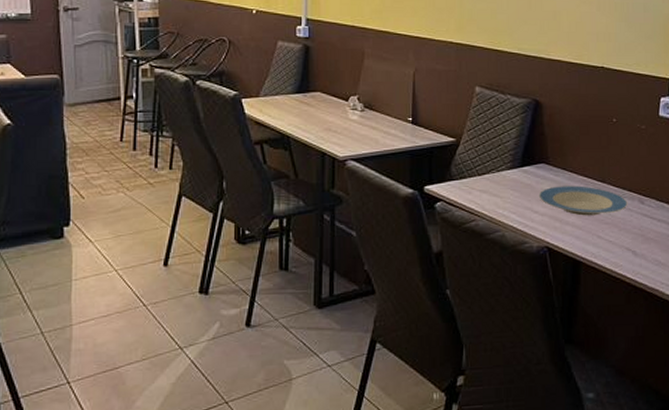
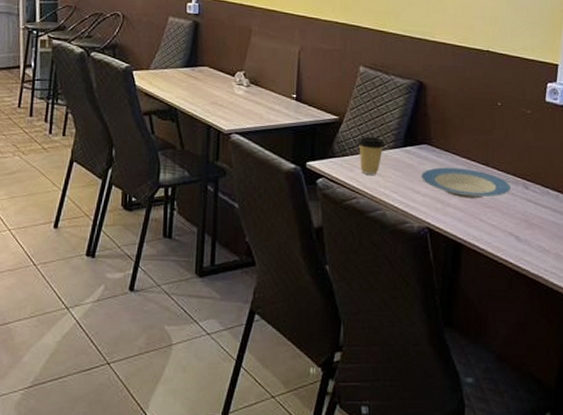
coffee cup: none [475,157,503,198] -> present [357,136,386,176]

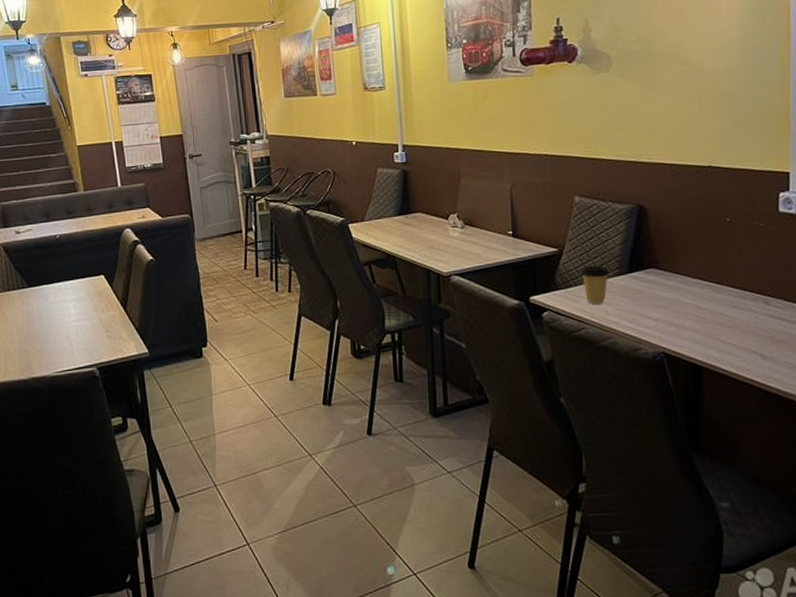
plate: present [420,167,512,199] -> none [650,289,751,320]

